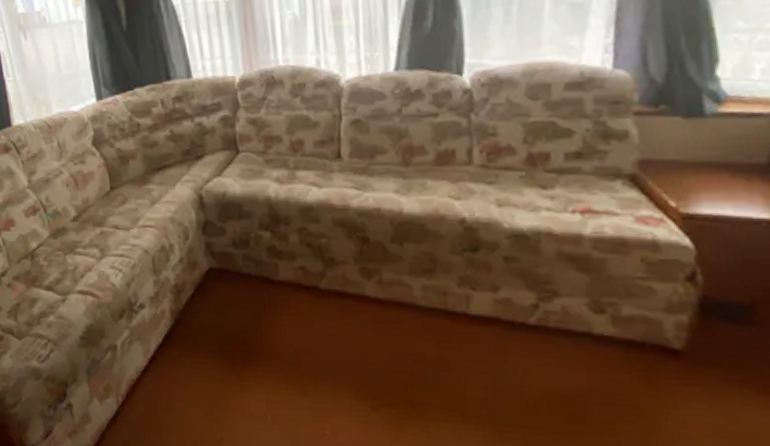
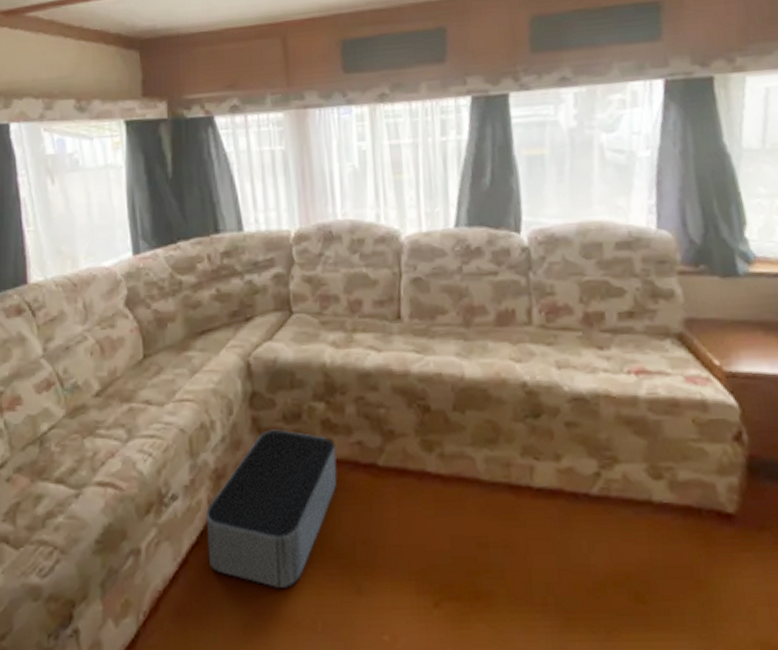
storage bin: none [169,253,283,385] -> present [206,429,337,588]

